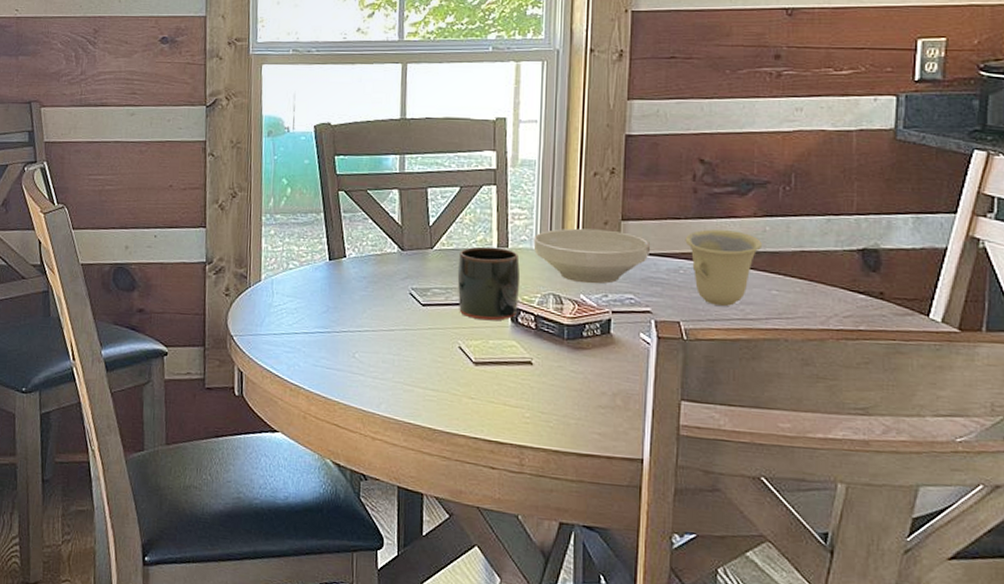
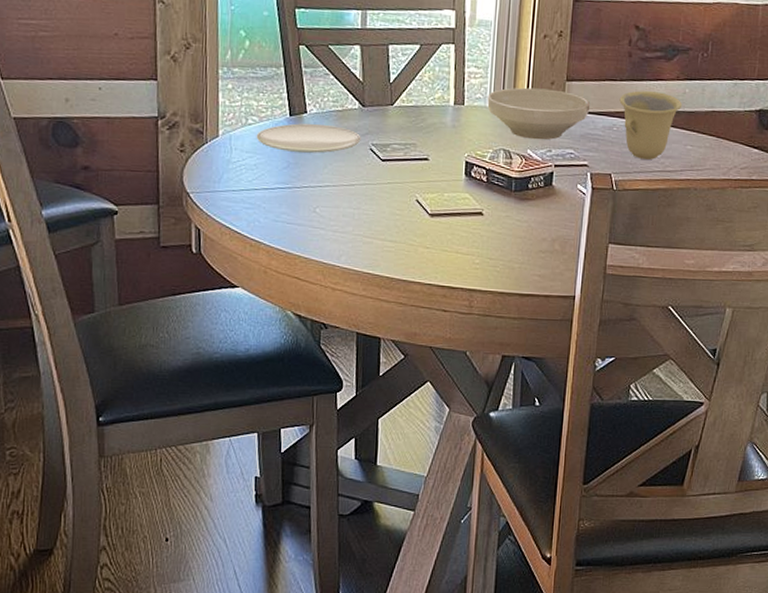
plate: none [296,268,401,298] -> present [256,123,361,153]
mug: present [457,246,520,321] -> none [415,104,475,175]

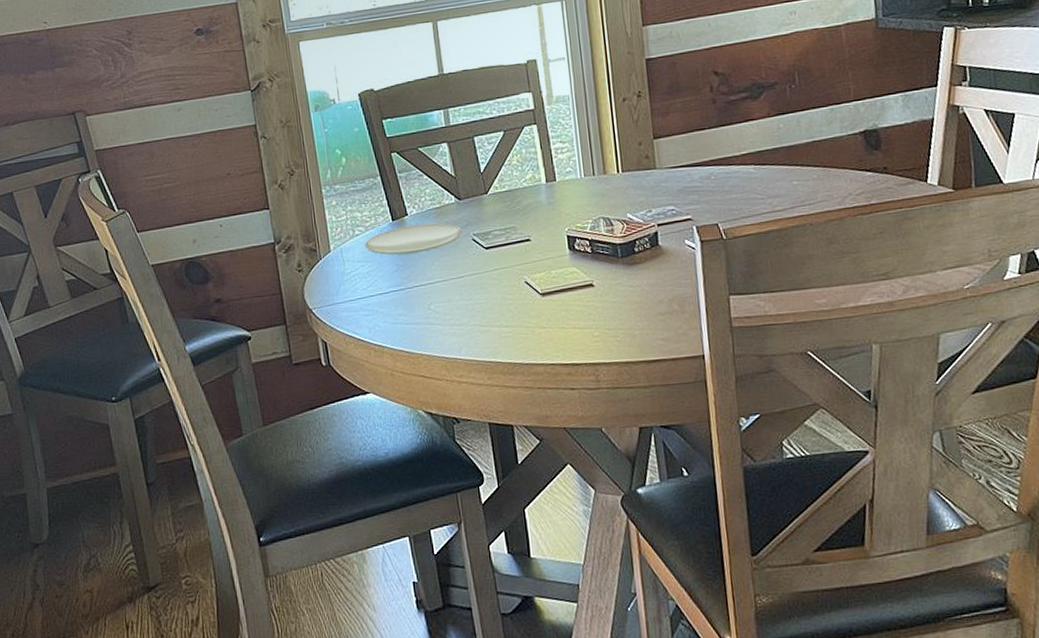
bowl: present [487,87,591,140] -> none [577,149,683,203]
cup: present [619,90,683,160] -> none [711,132,780,203]

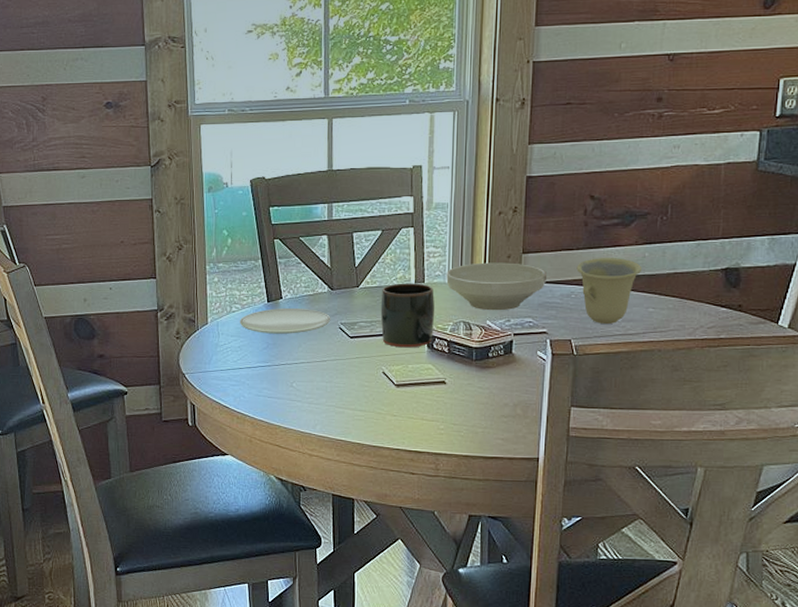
mug: none [512,182,573,253] -> present [380,283,435,348]
bowl: none [577,149,683,203] -> present [446,262,548,311]
cup: none [711,132,780,203] -> present [576,258,642,324]

